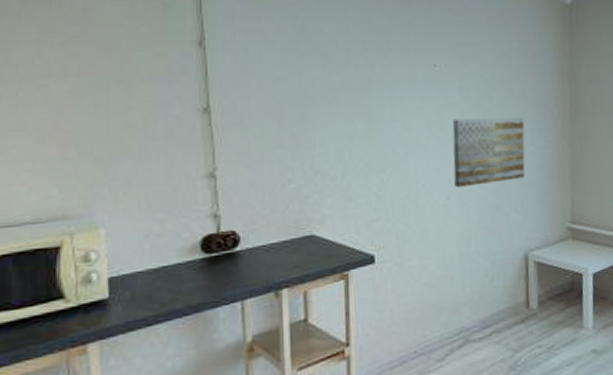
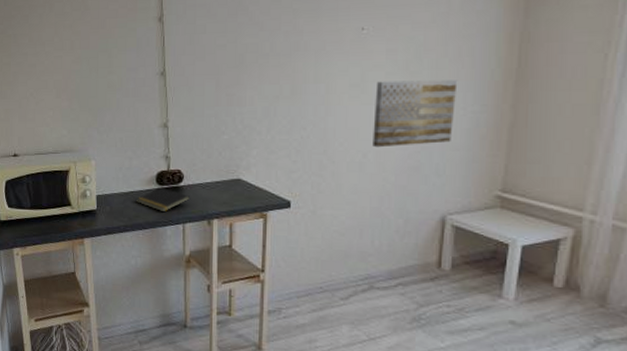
notepad: none [173,256,249,289] -> present [137,187,190,213]

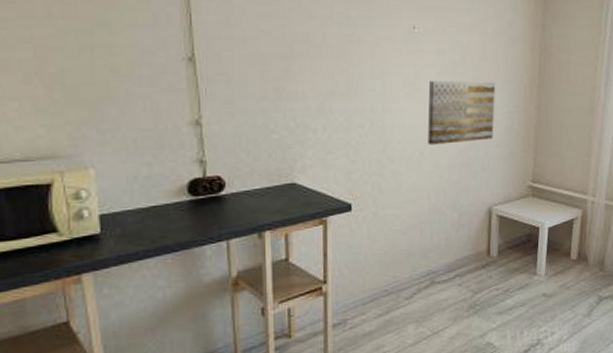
notepad: present [137,187,190,213] -> none [161,198,234,229]

